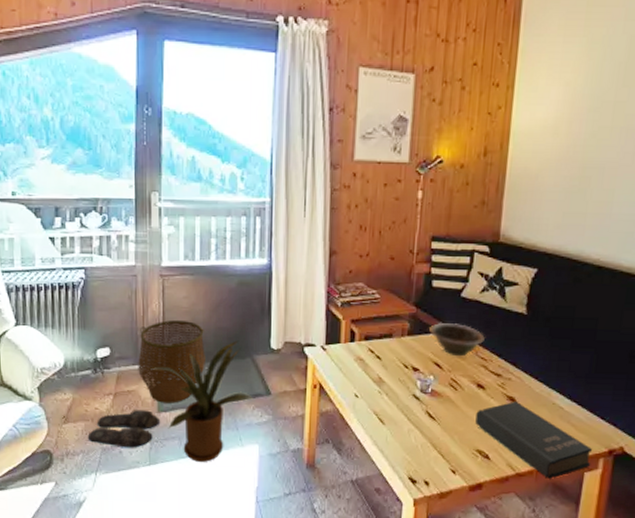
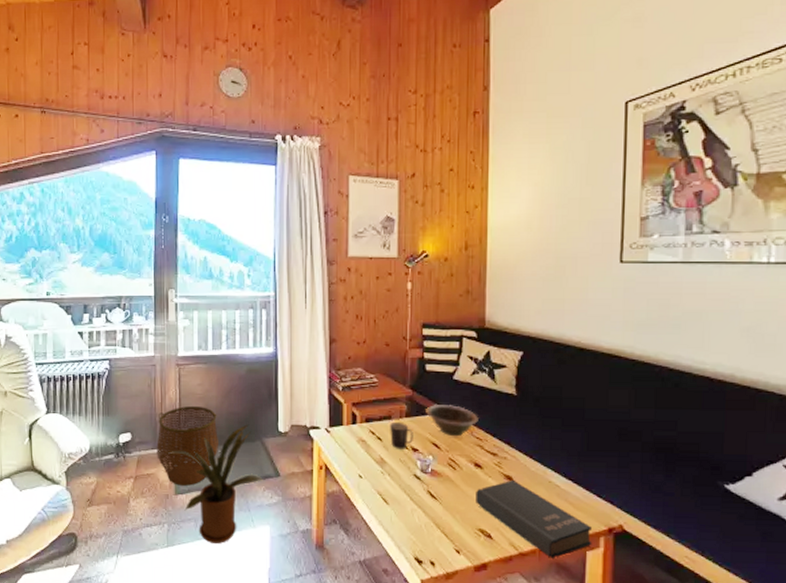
slippers: present [87,410,159,448] -> none [110,492,177,530]
mug: none [390,340,415,370] -> present [390,421,413,451]

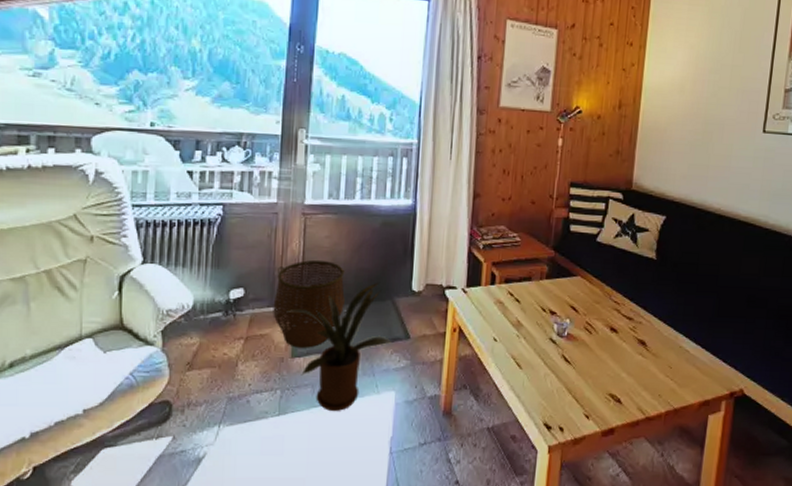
mug: present [390,421,413,451] -> none [528,283,553,313]
decorative bowl: present [426,403,480,437] -> none [567,266,619,301]
book: present [476,479,593,560] -> none [608,344,716,423]

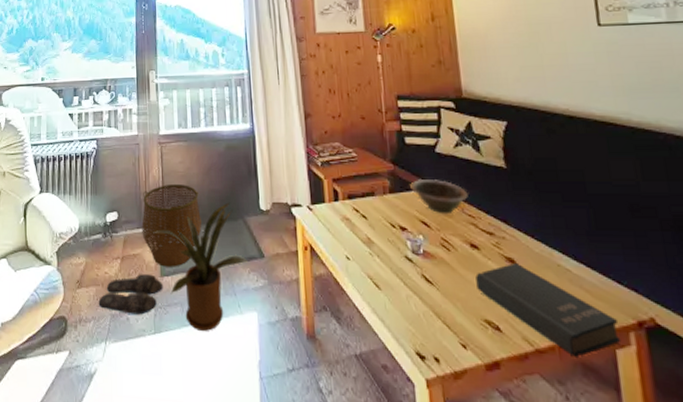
slippers: none [213,355,293,397] -> present [98,274,163,315]
decorative bowl: none [567,266,619,301] -> present [410,178,470,215]
book: none [608,344,716,423] -> present [475,262,622,359]

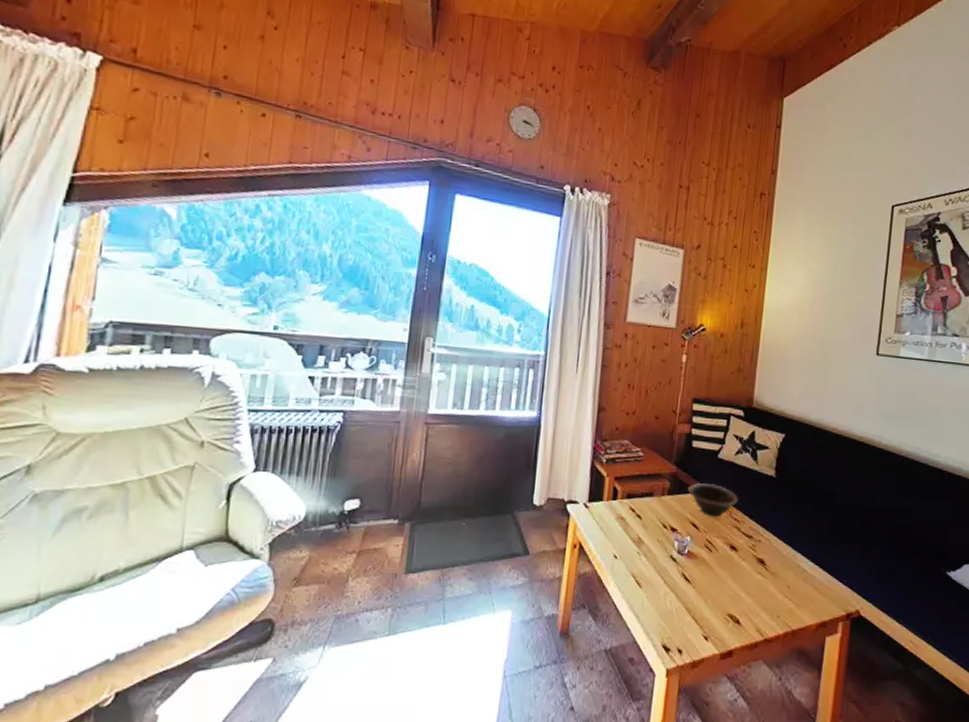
slippers: present [98,274,163,315] -> none [320,570,406,615]
basket: present [142,185,202,267] -> none [388,471,465,563]
house plant: present [152,202,246,331] -> none [401,495,508,631]
book: present [475,262,622,359] -> none [728,563,833,646]

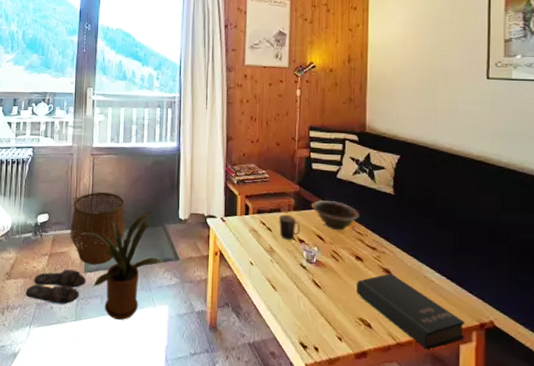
slippers: none [320,570,406,615] -> present [25,269,85,304]
basket: none [388,471,465,563] -> present [70,192,125,265]
house plant: none [401,495,508,631] -> present [79,211,162,320]
mug: none [650,499,674,530] -> present [279,214,300,241]
book: none [728,563,833,646] -> present [356,273,465,351]

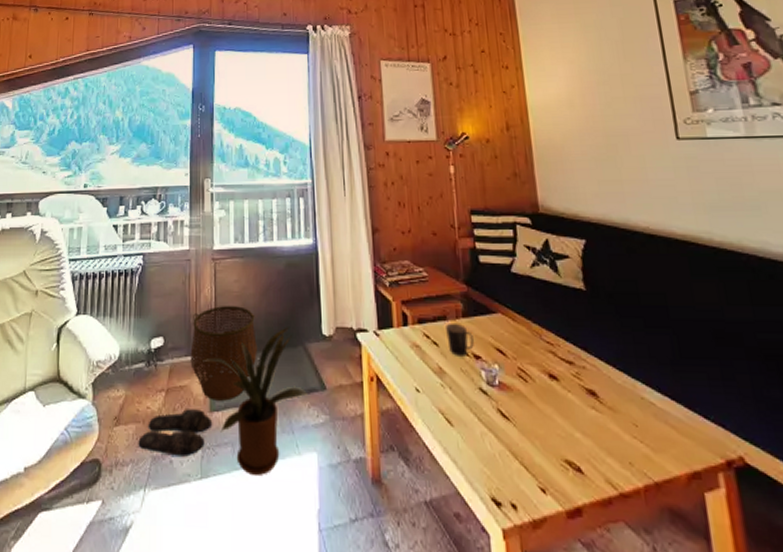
decorative bowl: present [312,199,361,231] -> none [484,301,547,341]
book: present [356,273,465,351] -> none [555,395,710,504]

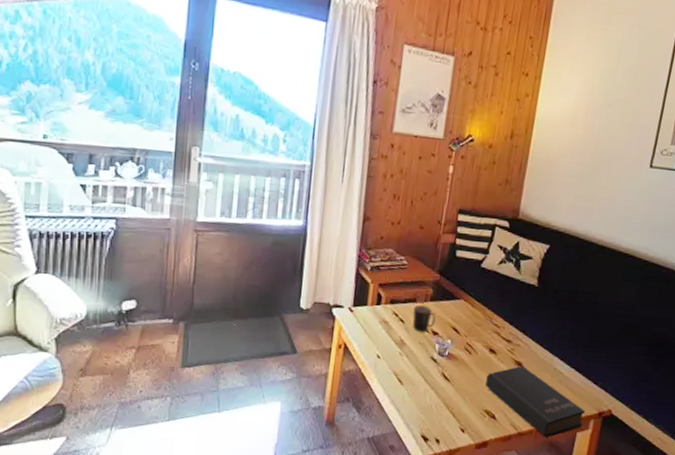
slippers: present [138,409,212,457] -> none [105,364,183,403]
basket: present [190,306,257,401] -> none [164,275,235,359]
house plant: present [201,326,306,475] -> none [176,298,277,418]
book: none [555,395,710,504] -> present [485,365,586,439]

